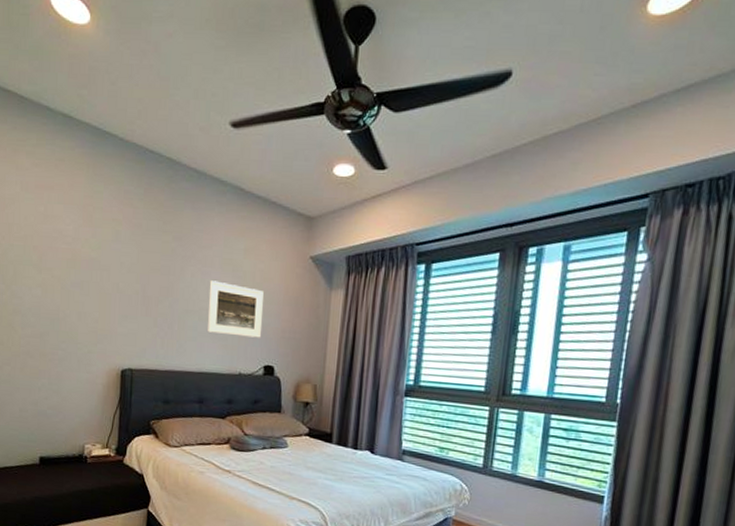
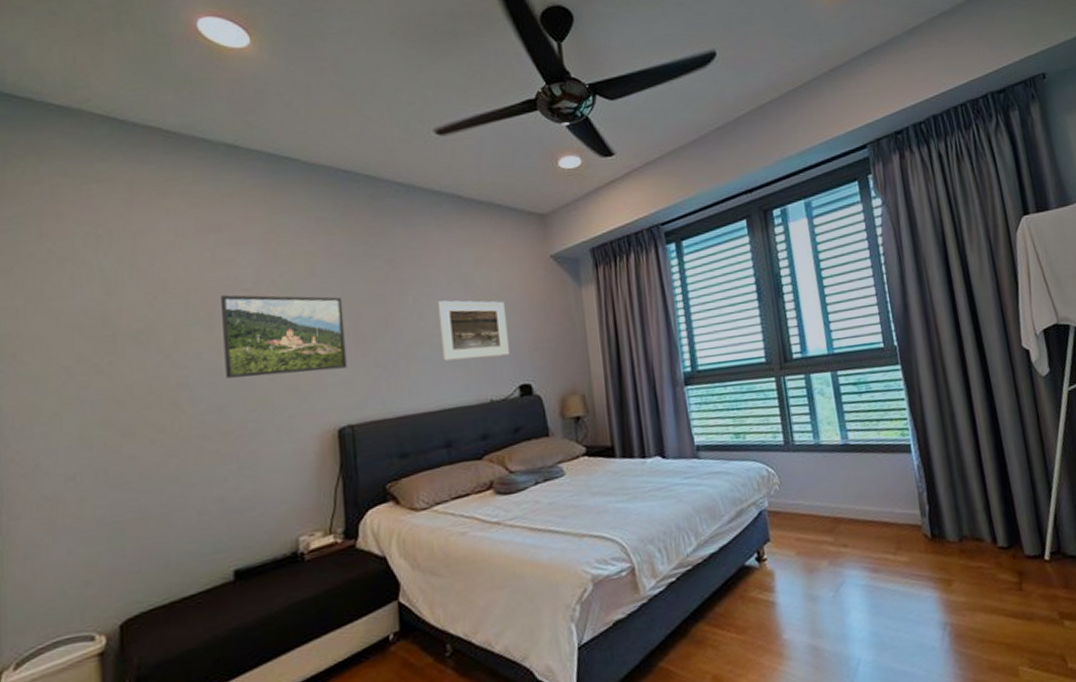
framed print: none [47,245,137,322] -> present [221,294,348,379]

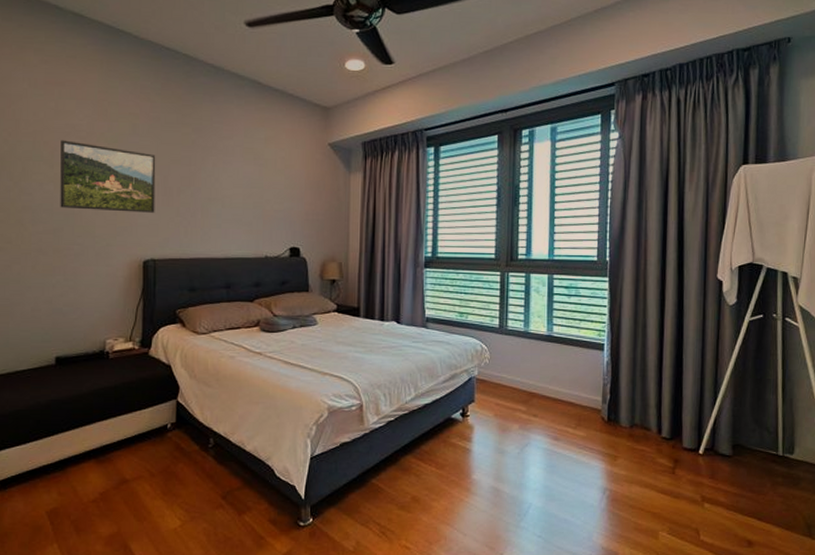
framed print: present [437,300,511,361] -> none [231,169,286,221]

